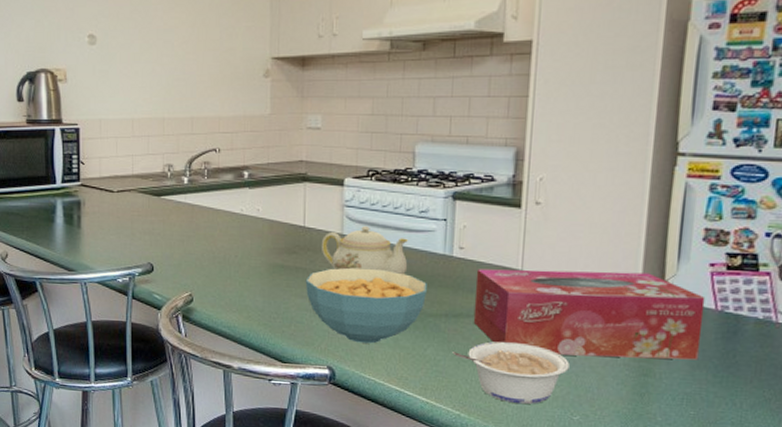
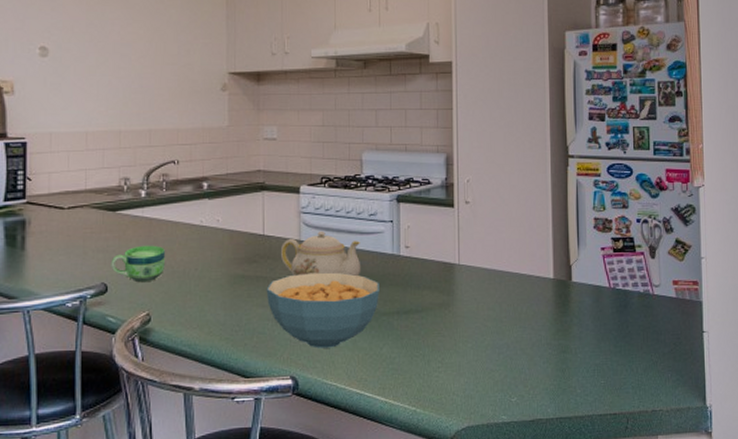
cup: none [156,230,206,265] -> present [111,245,165,283]
legume: present [452,341,570,405] -> none [406,333,504,393]
tissue box: present [473,269,706,360] -> none [421,259,602,340]

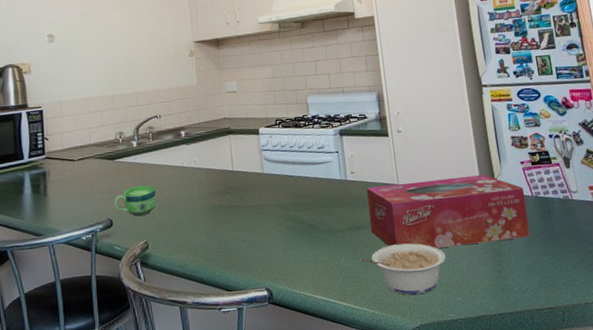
cereal bowl: present [266,272,379,349] -> none [239,198,333,263]
teapot: present [280,230,361,277] -> none [247,164,316,203]
legume: none [406,333,504,393] -> present [360,243,446,295]
tissue box: none [421,259,602,340] -> present [366,174,531,248]

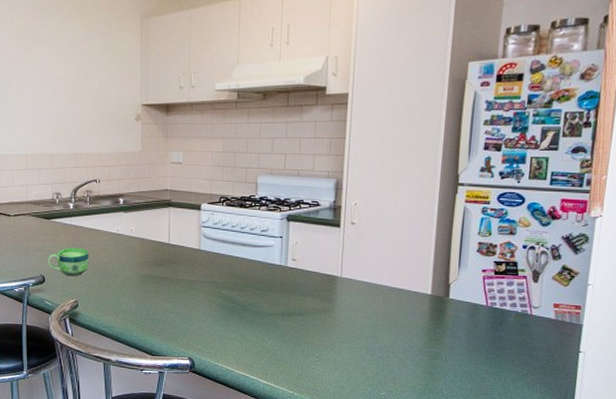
legume: present [360,243,446,295] -> none [287,334,378,384]
tissue box: present [366,174,531,248] -> none [303,276,479,346]

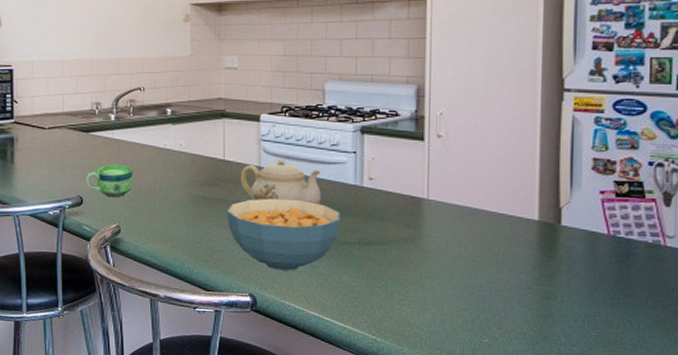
cereal bowl: none [170,276,267,338] -> present [226,198,340,271]
teapot: none [182,242,252,282] -> present [240,158,322,205]

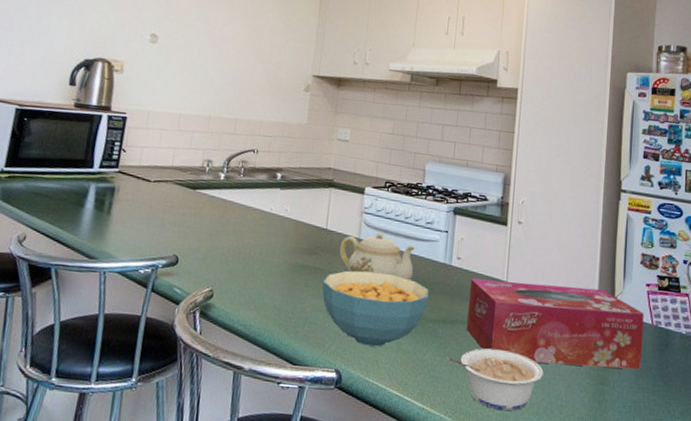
cup: present [85,164,132,198] -> none [184,224,235,260]
legume: none [367,268,477,328] -> present [447,348,543,411]
tissue box: none [385,198,598,283] -> present [466,278,644,370]

